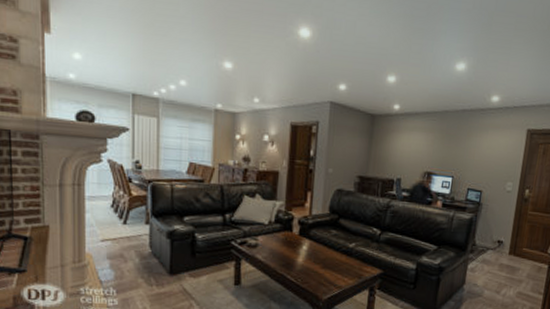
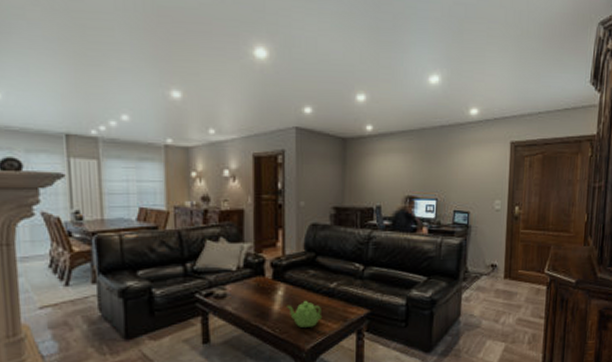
teapot: none [309,256,340,280] -> present [287,300,323,327]

